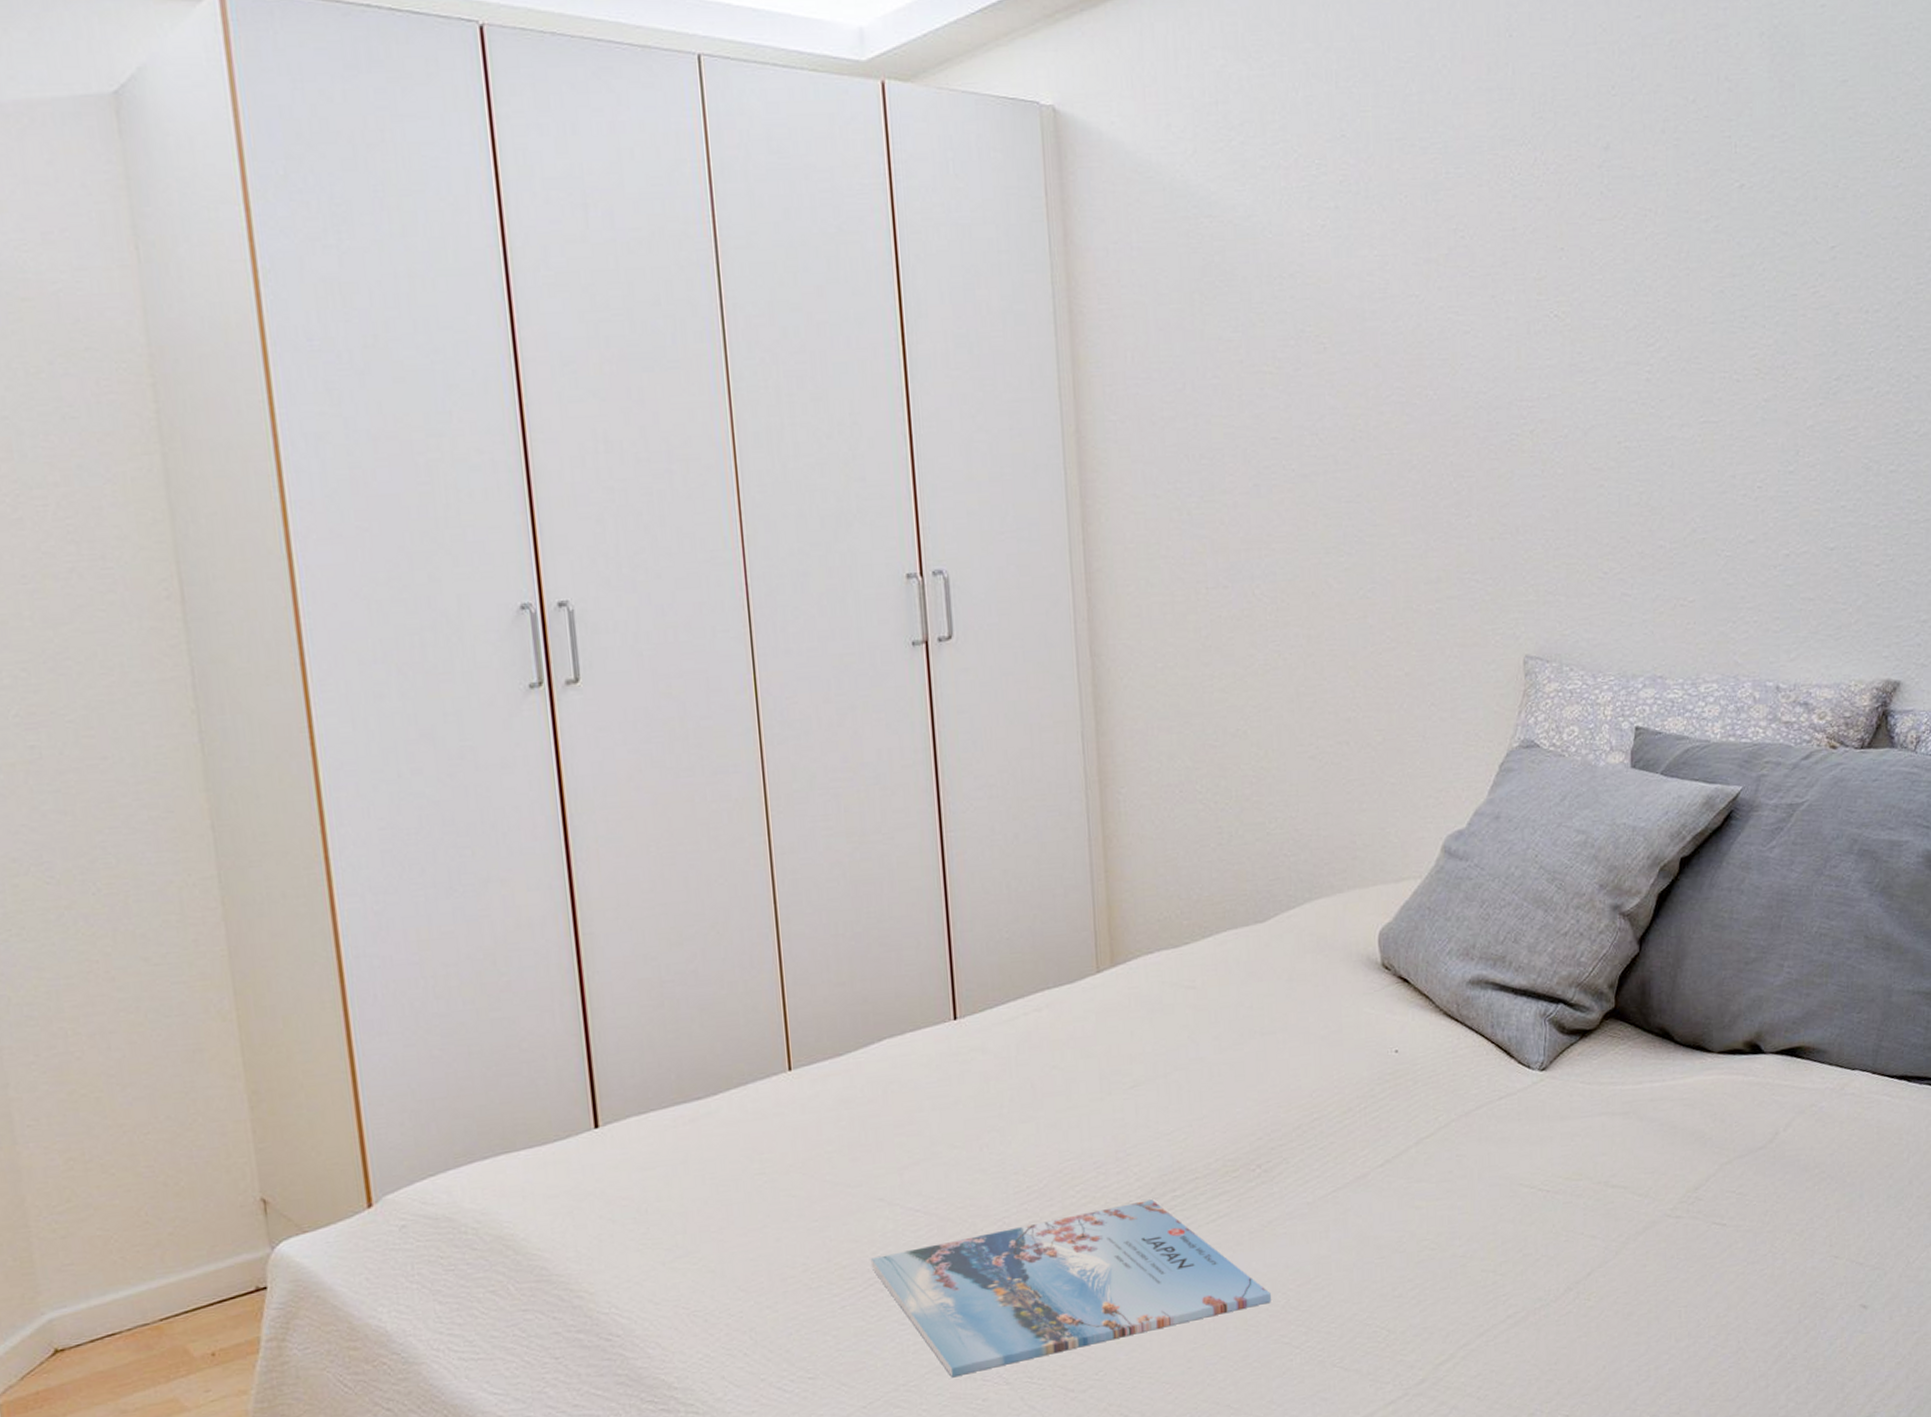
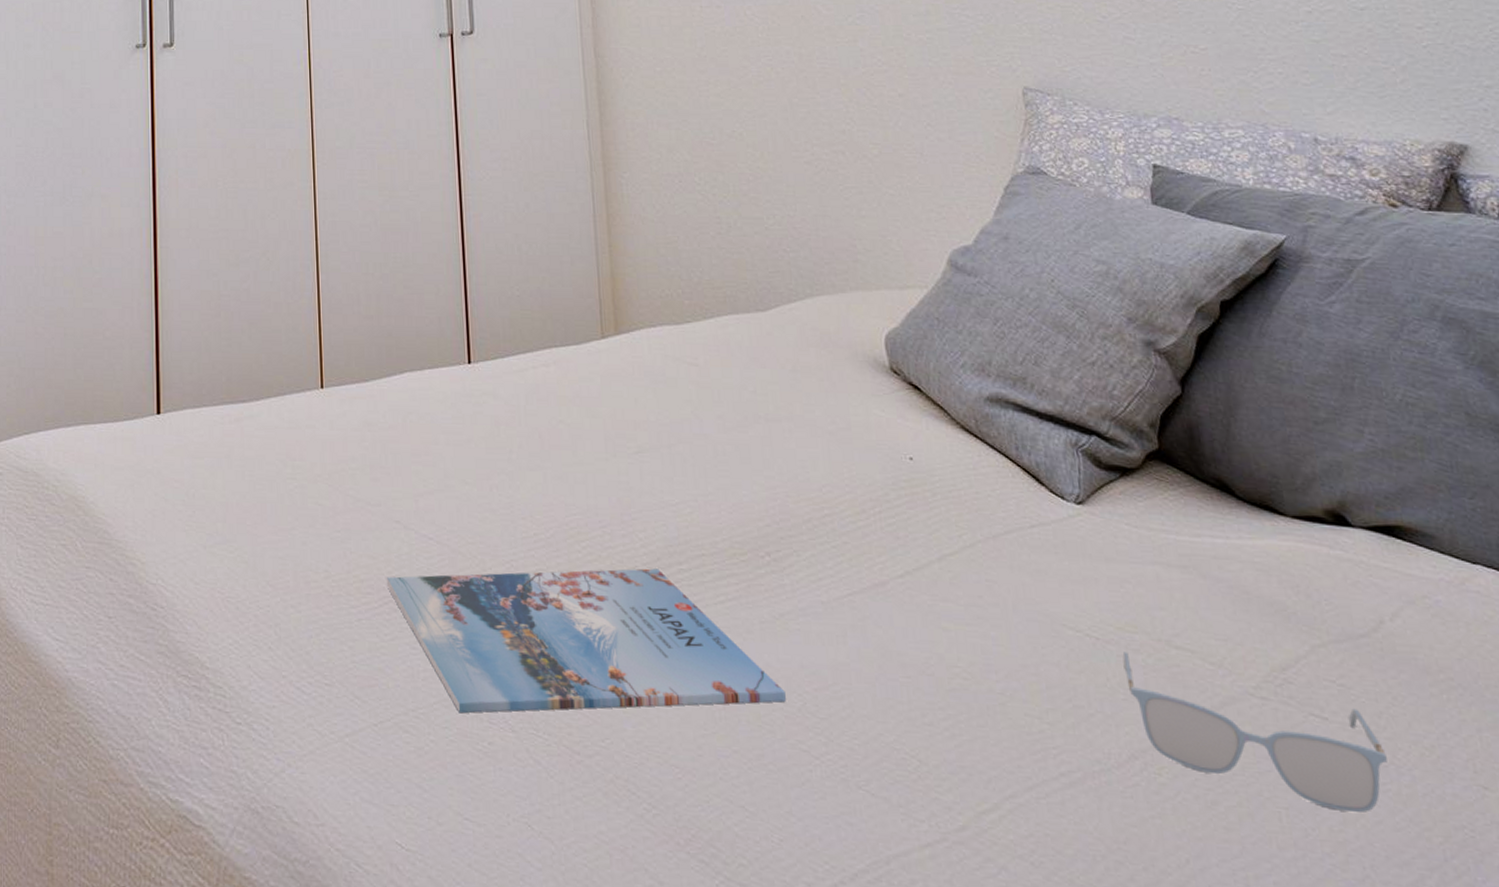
eyeglasses: none [1567,1198,1767,1300] -> present [1122,651,1387,814]

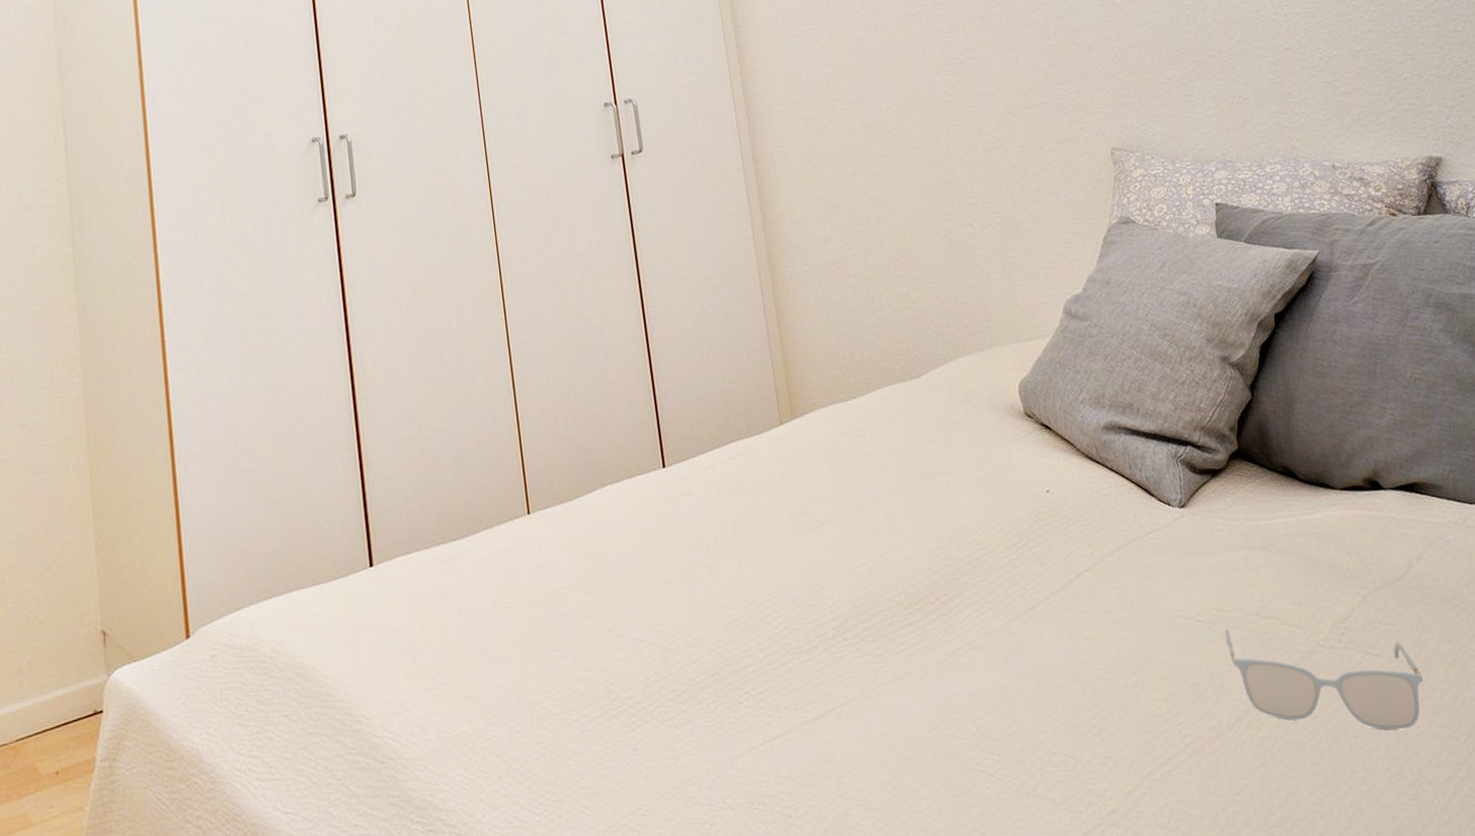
magazine: present [386,568,786,714] -> none [604,630,963,802]

